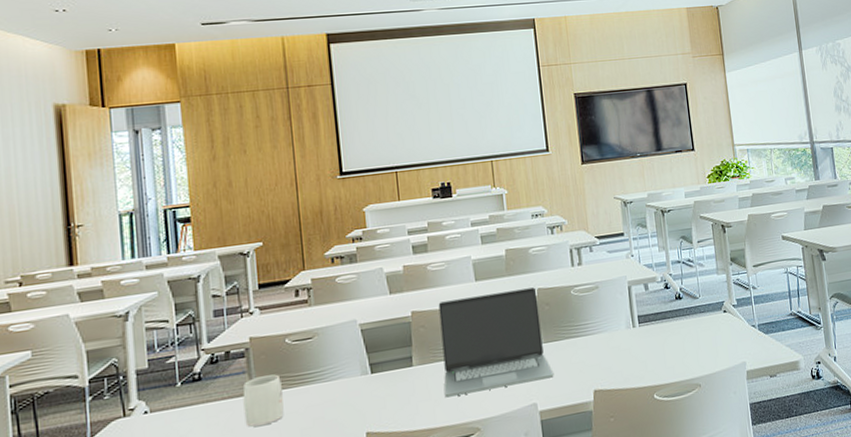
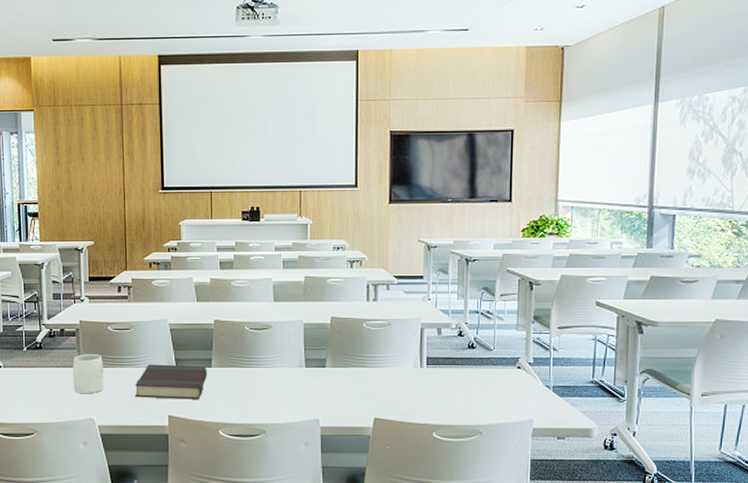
book: none [323,365,408,419] -> present [134,364,207,399]
laptop: present [438,287,554,398] -> none [237,315,338,400]

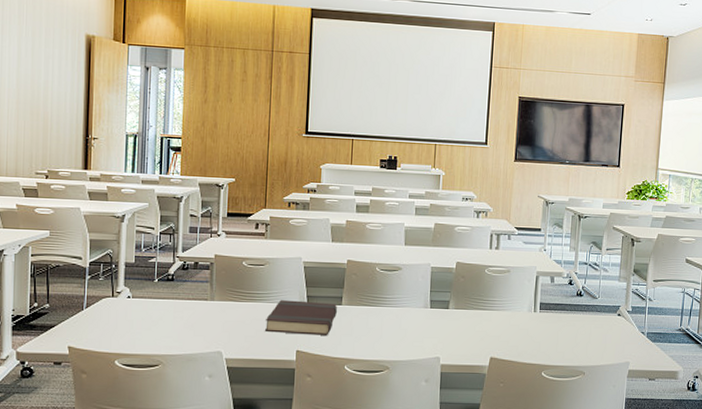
mug: present [72,354,104,394] -> none [203,288,236,327]

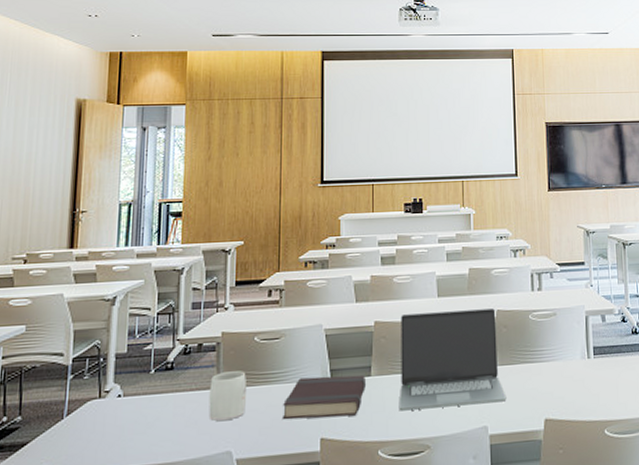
mug: none [203,288,236,327] -> present [208,371,247,422]
laptop: none [364,257,459,339] -> present [398,308,507,411]

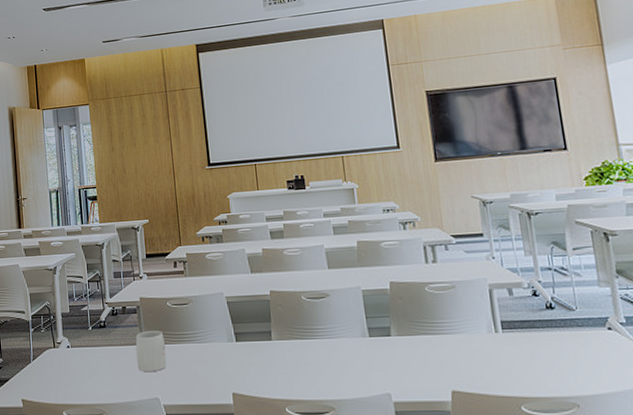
book: present [282,374,365,420] -> none [197,338,268,376]
laptop: present [398,308,507,411] -> none [294,280,409,374]

